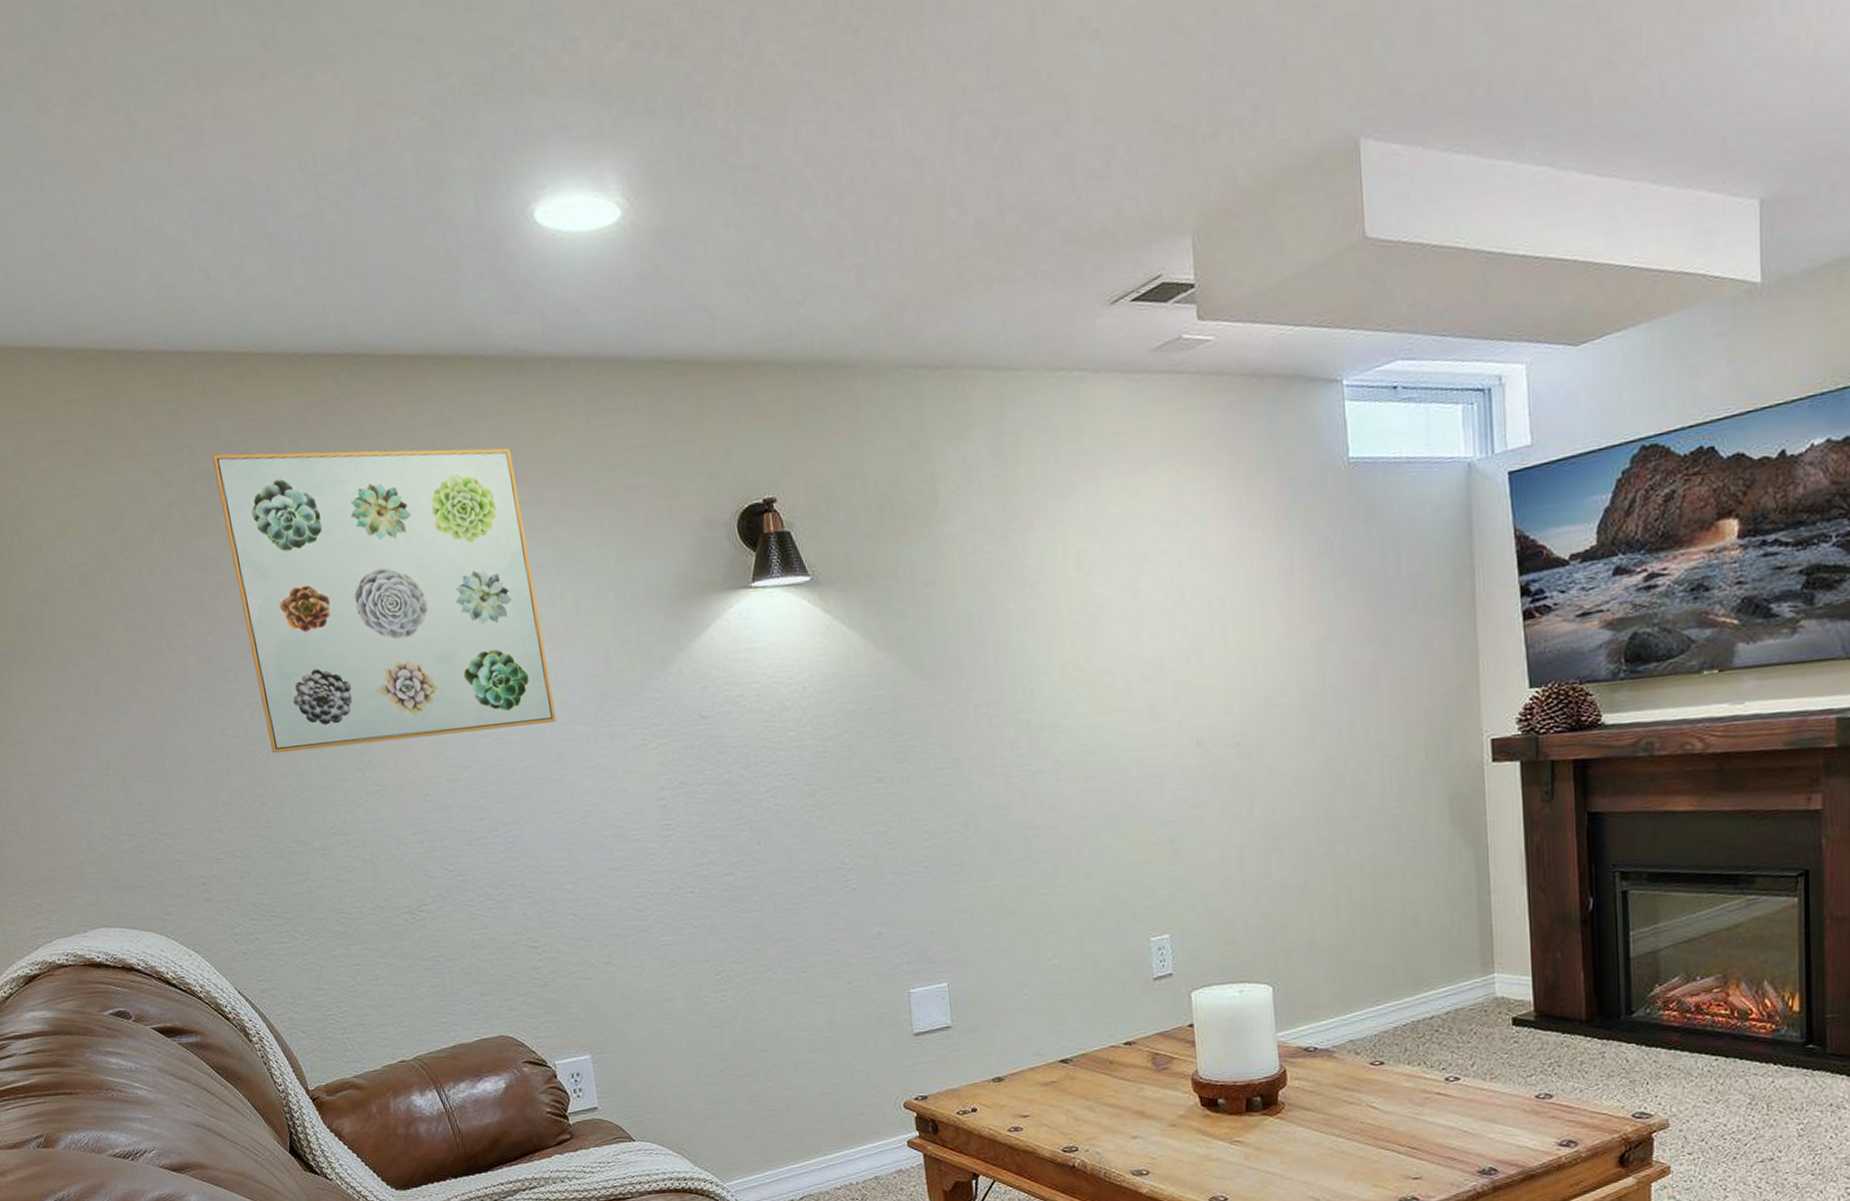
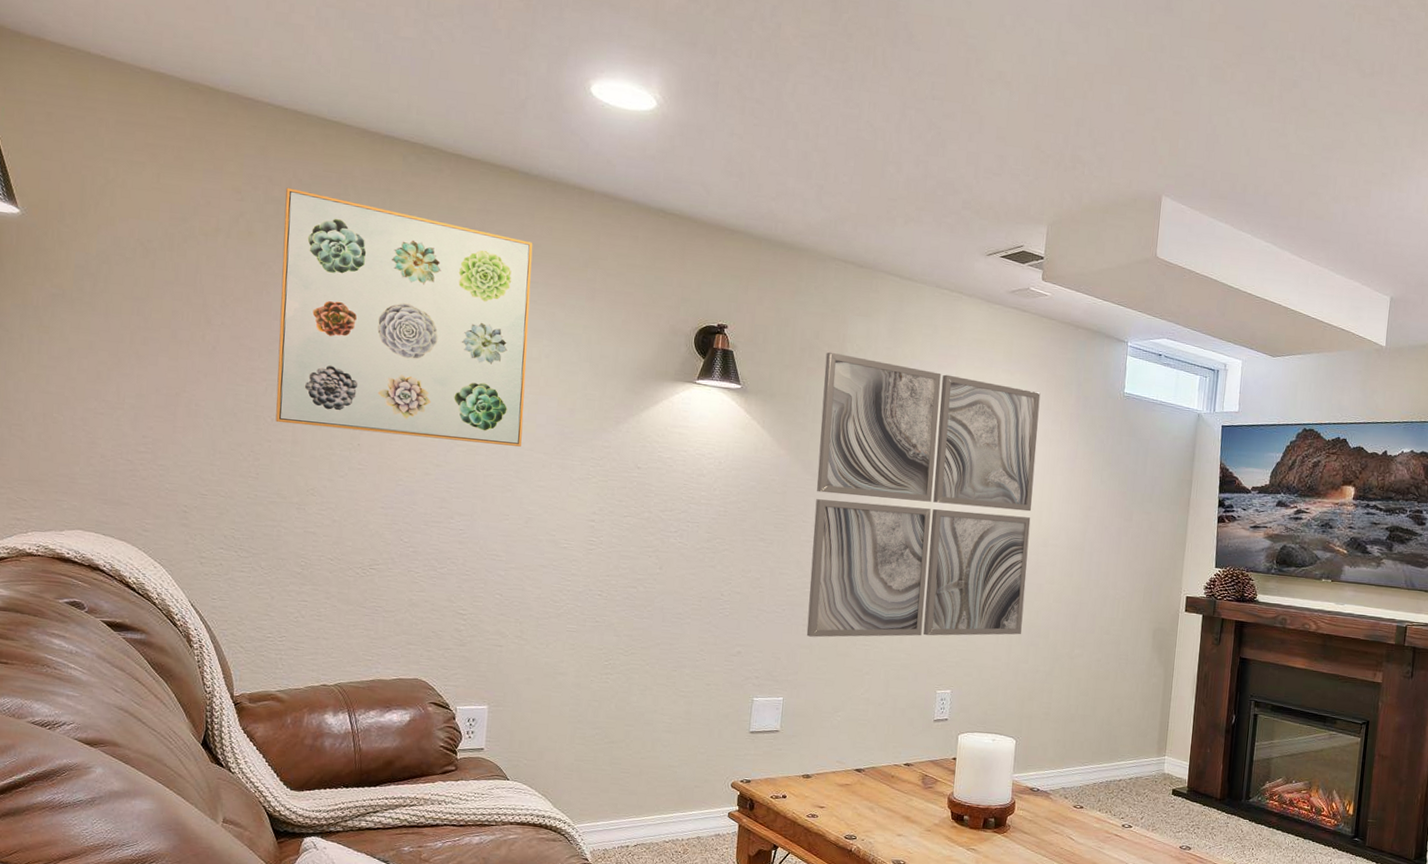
wall art: none [913,488,1255,897] -> present [806,352,1041,638]

